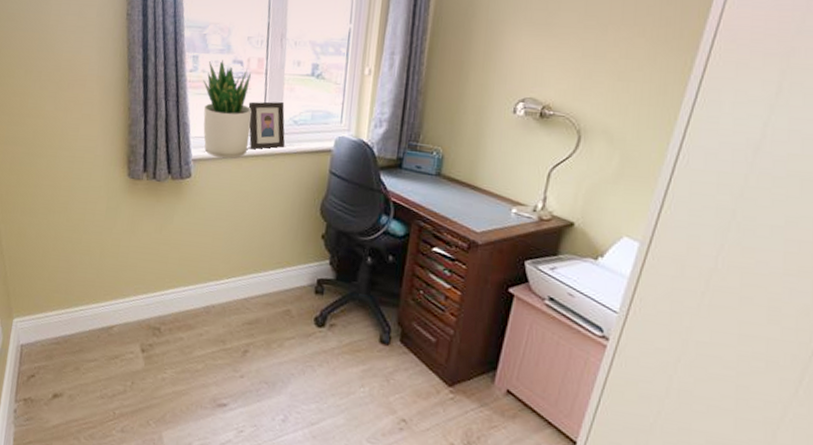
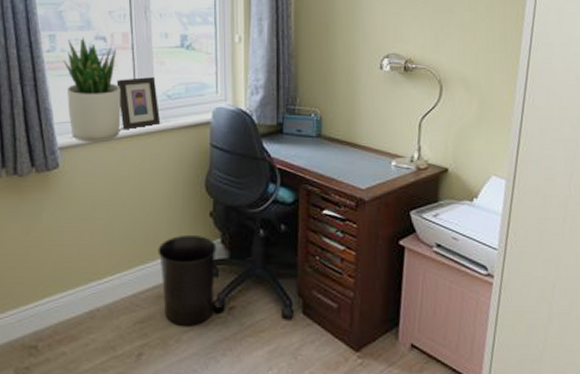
waste bin: none [270,252,325,336] -> present [158,234,217,327]

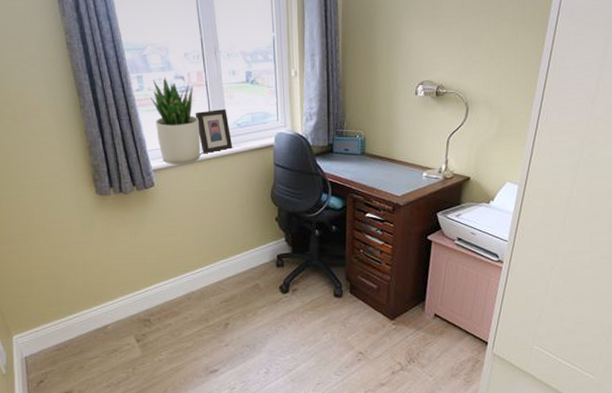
waste bin: present [158,234,217,327] -> none [236,235,282,304]

